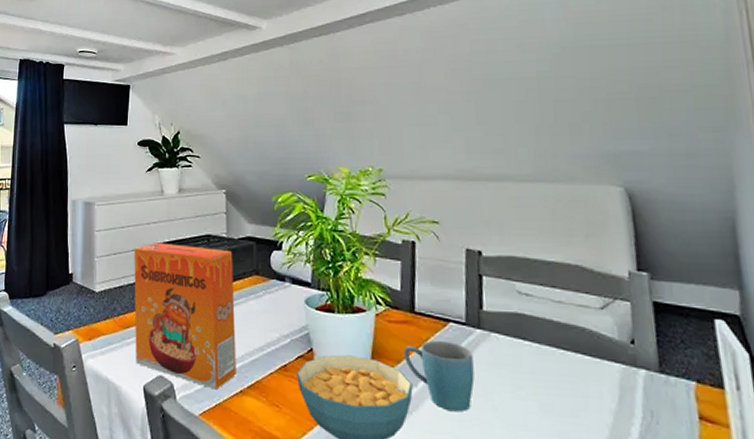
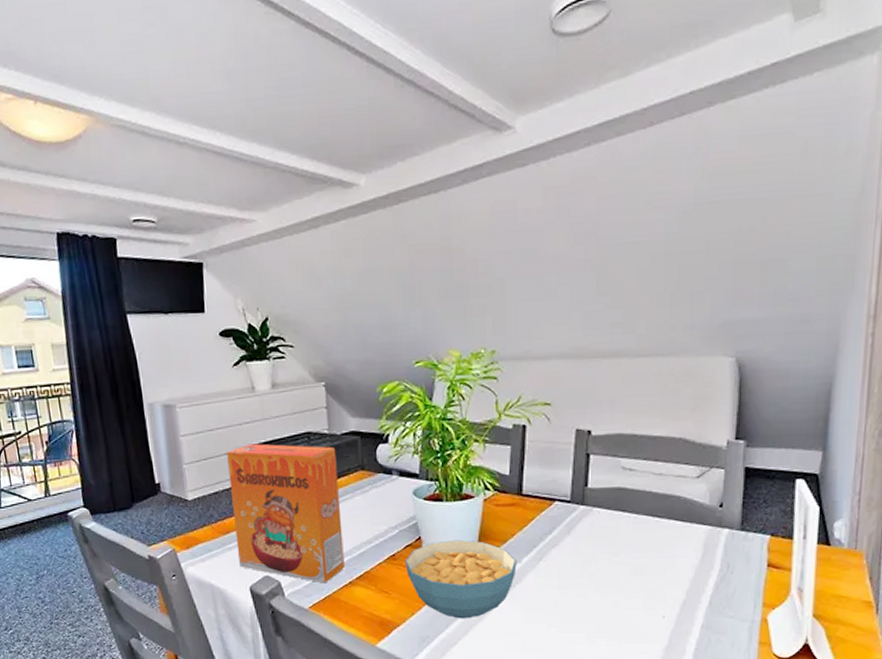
mug: present [403,340,475,412] -> none [509,519,575,581]

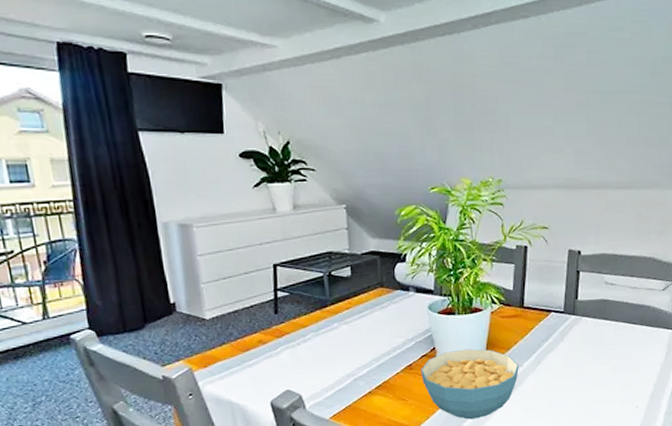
cereal box: present [227,443,345,584] -> none [247,263,364,395]

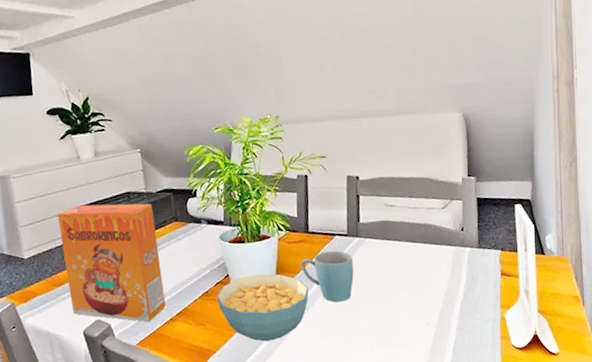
cereal box: none [247,263,364,395] -> present [57,203,166,322]
mug: none [512,327,567,382] -> present [300,251,354,303]

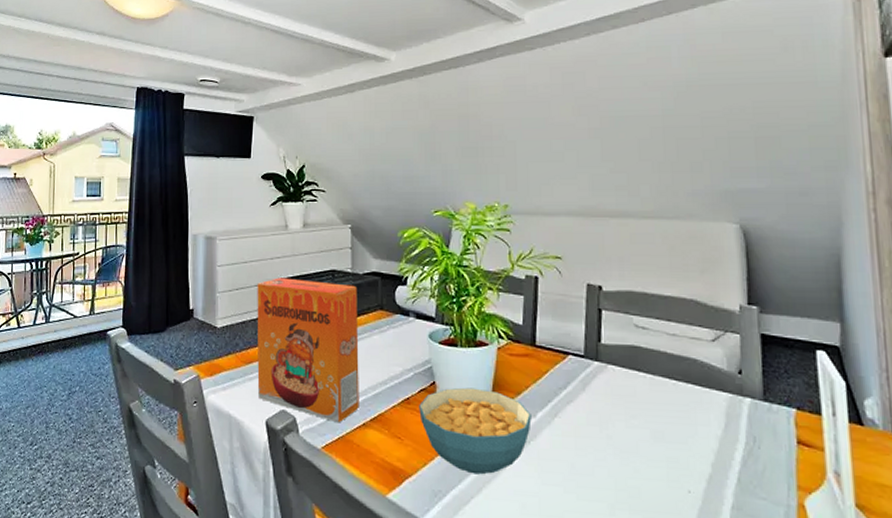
mug: present [300,251,354,303] -> none [523,372,591,441]

